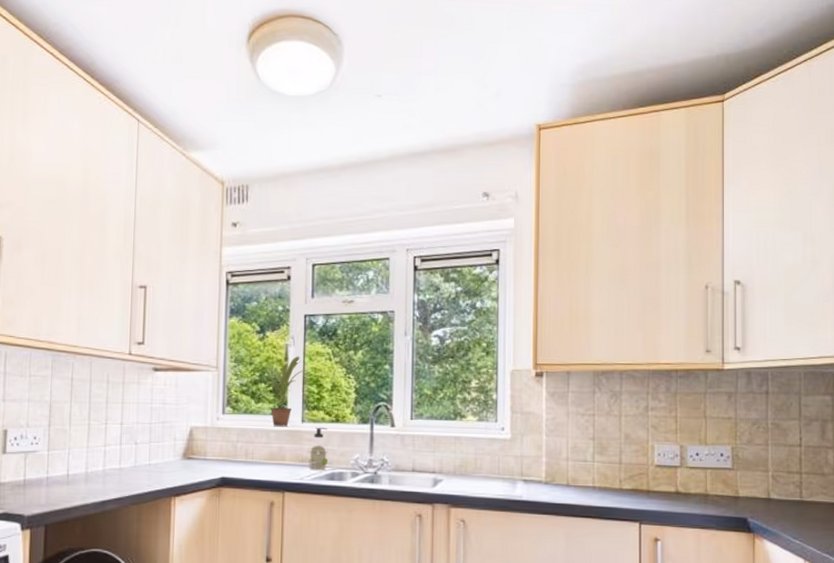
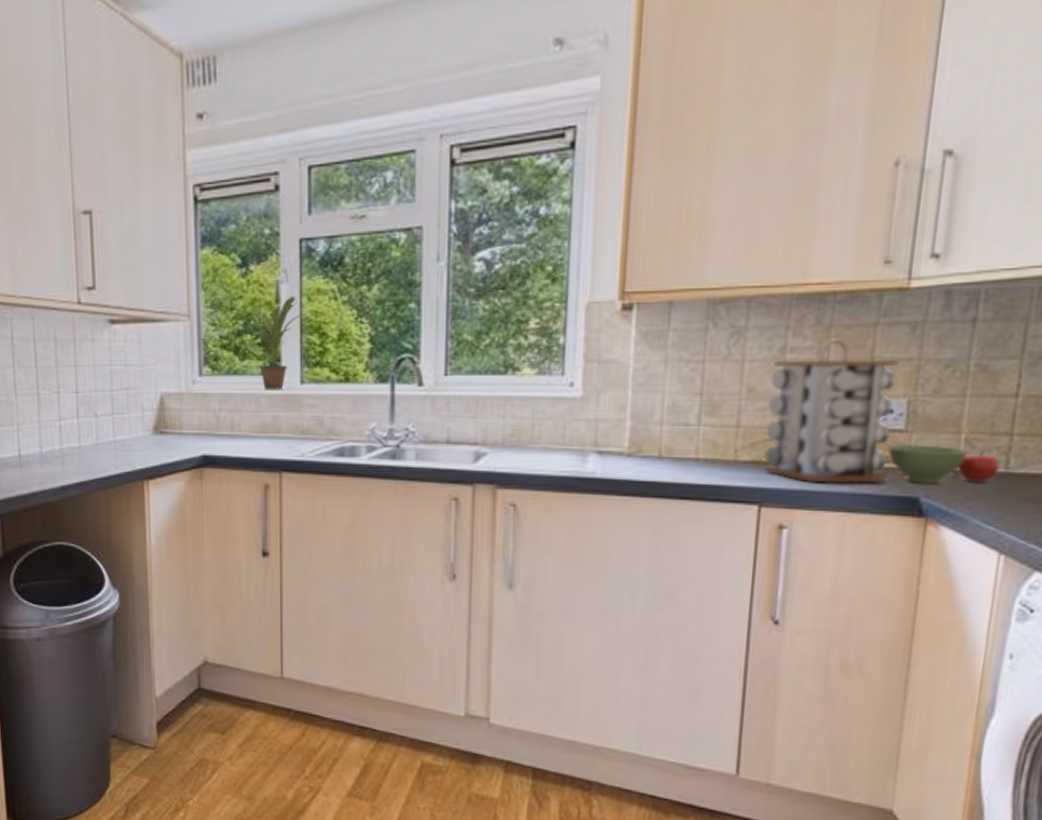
soap dispenser: present [308,427,328,471] -> none [310,389,335,445]
spice rack: none [640,402,723,508] -> present [763,339,898,485]
bowl: none [722,478,775,509] -> present [887,443,968,485]
fruit: none [769,485,797,507] -> present [957,451,1000,482]

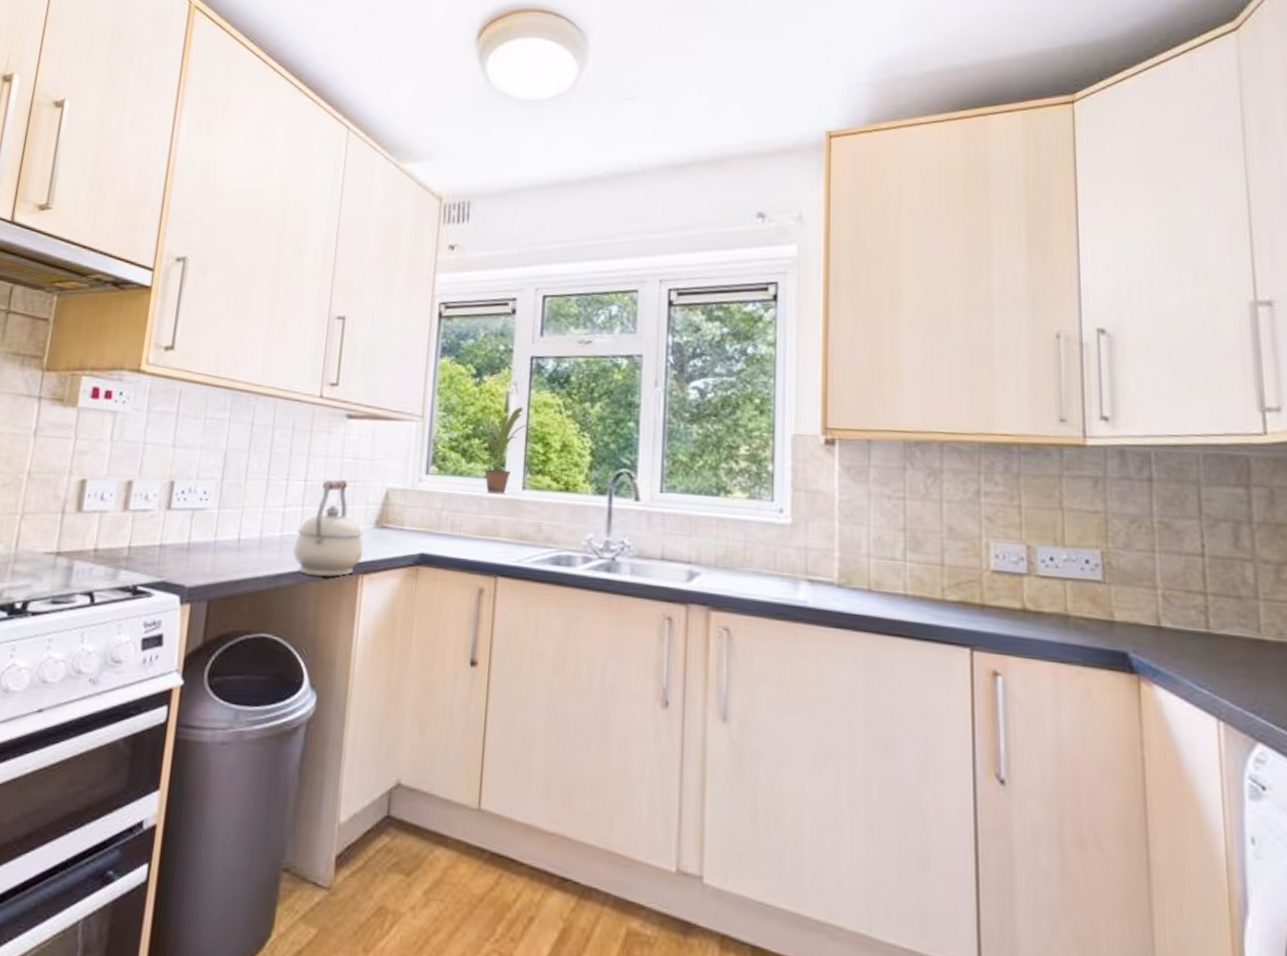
kettle: none [75,389,145,484] -> present [293,479,364,577]
spice rack: present [763,339,898,485] -> none [969,486,1092,634]
bowl: present [887,443,968,485] -> none [1089,594,1167,640]
fruit: present [957,451,1000,482] -> none [1160,608,1201,641]

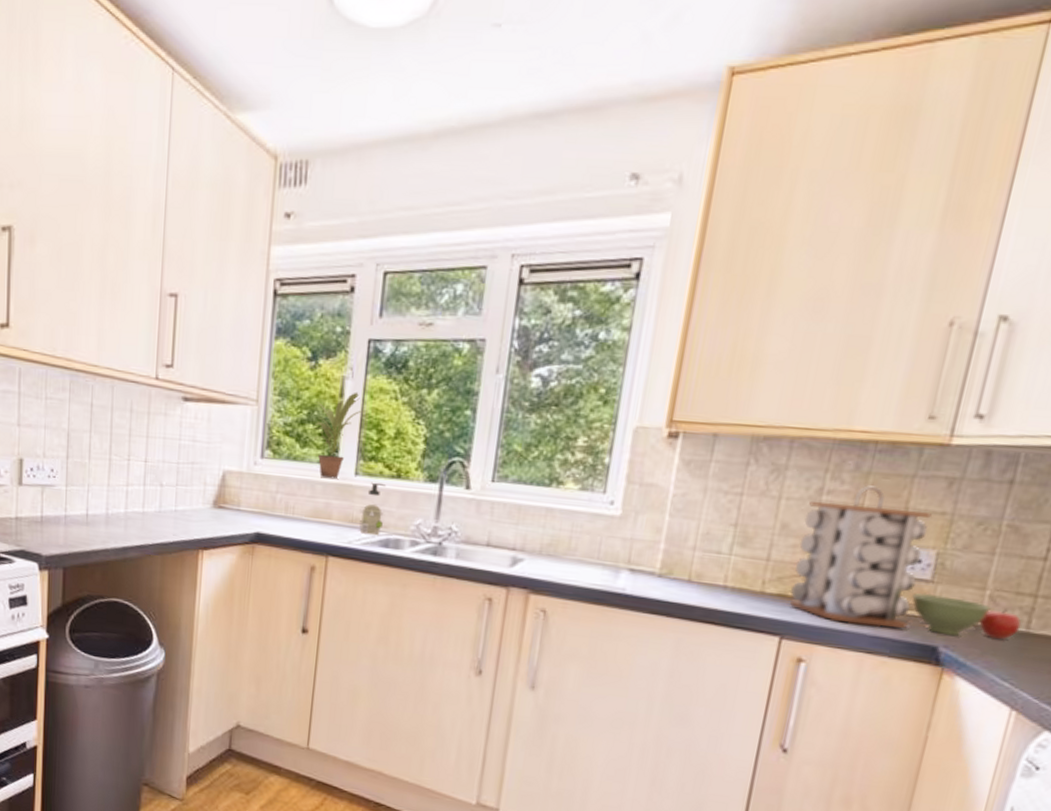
kettle: present [293,479,364,577] -> none [138,461,203,552]
soap dispenser: none [529,496,555,553] -> present [359,482,387,536]
spice rack: none [969,486,1092,634] -> present [790,485,932,628]
bowl: none [1089,594,1167,640] -> present [912,592,991,637]
fruit: none [1160,608,1201,641] -> present [978,609,1022,639]

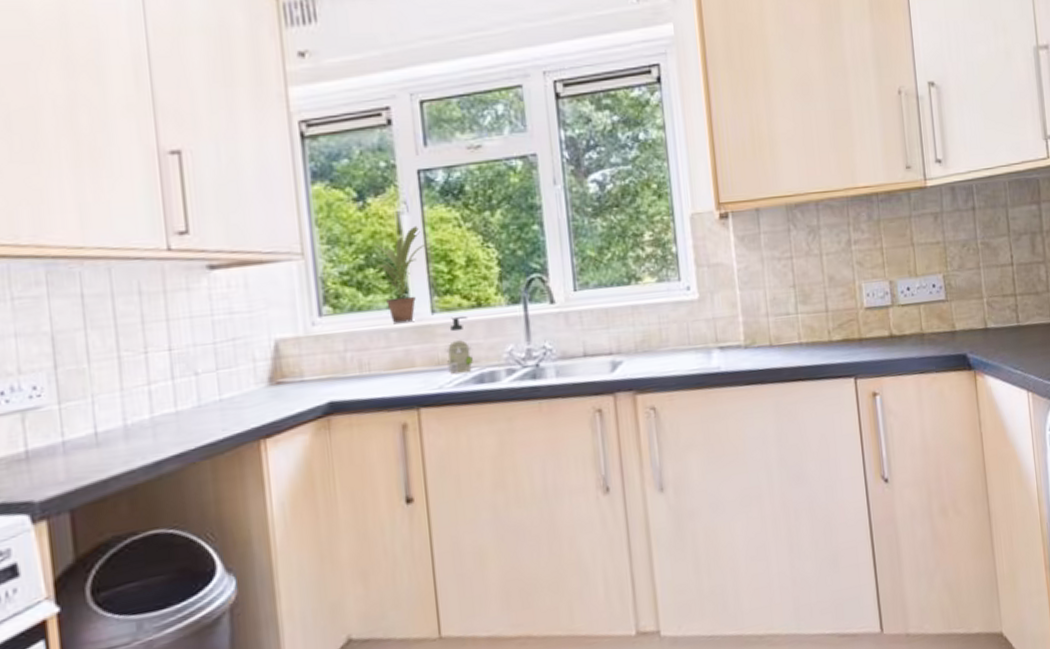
spice rack: present [790,485,932,628] -> none [844,230,941,353]
bowl: present [912,592,991,637] -> none [937,309,991,344]
fruit: present [978,609,1022,639] -> none [986,310,1014,337]

